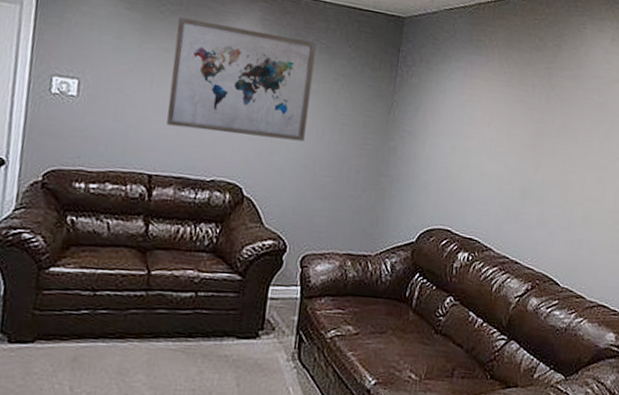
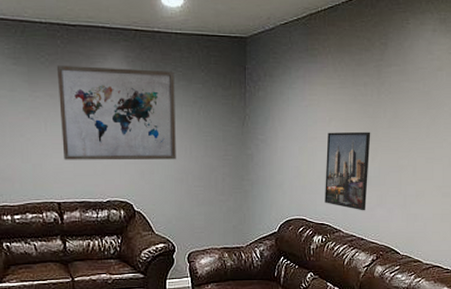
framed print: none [475,133,536,229] -> present [325,131,371,211]

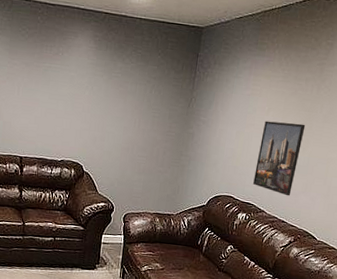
wall art: present [56,65,176,161] -> none [30,38,135,131]

